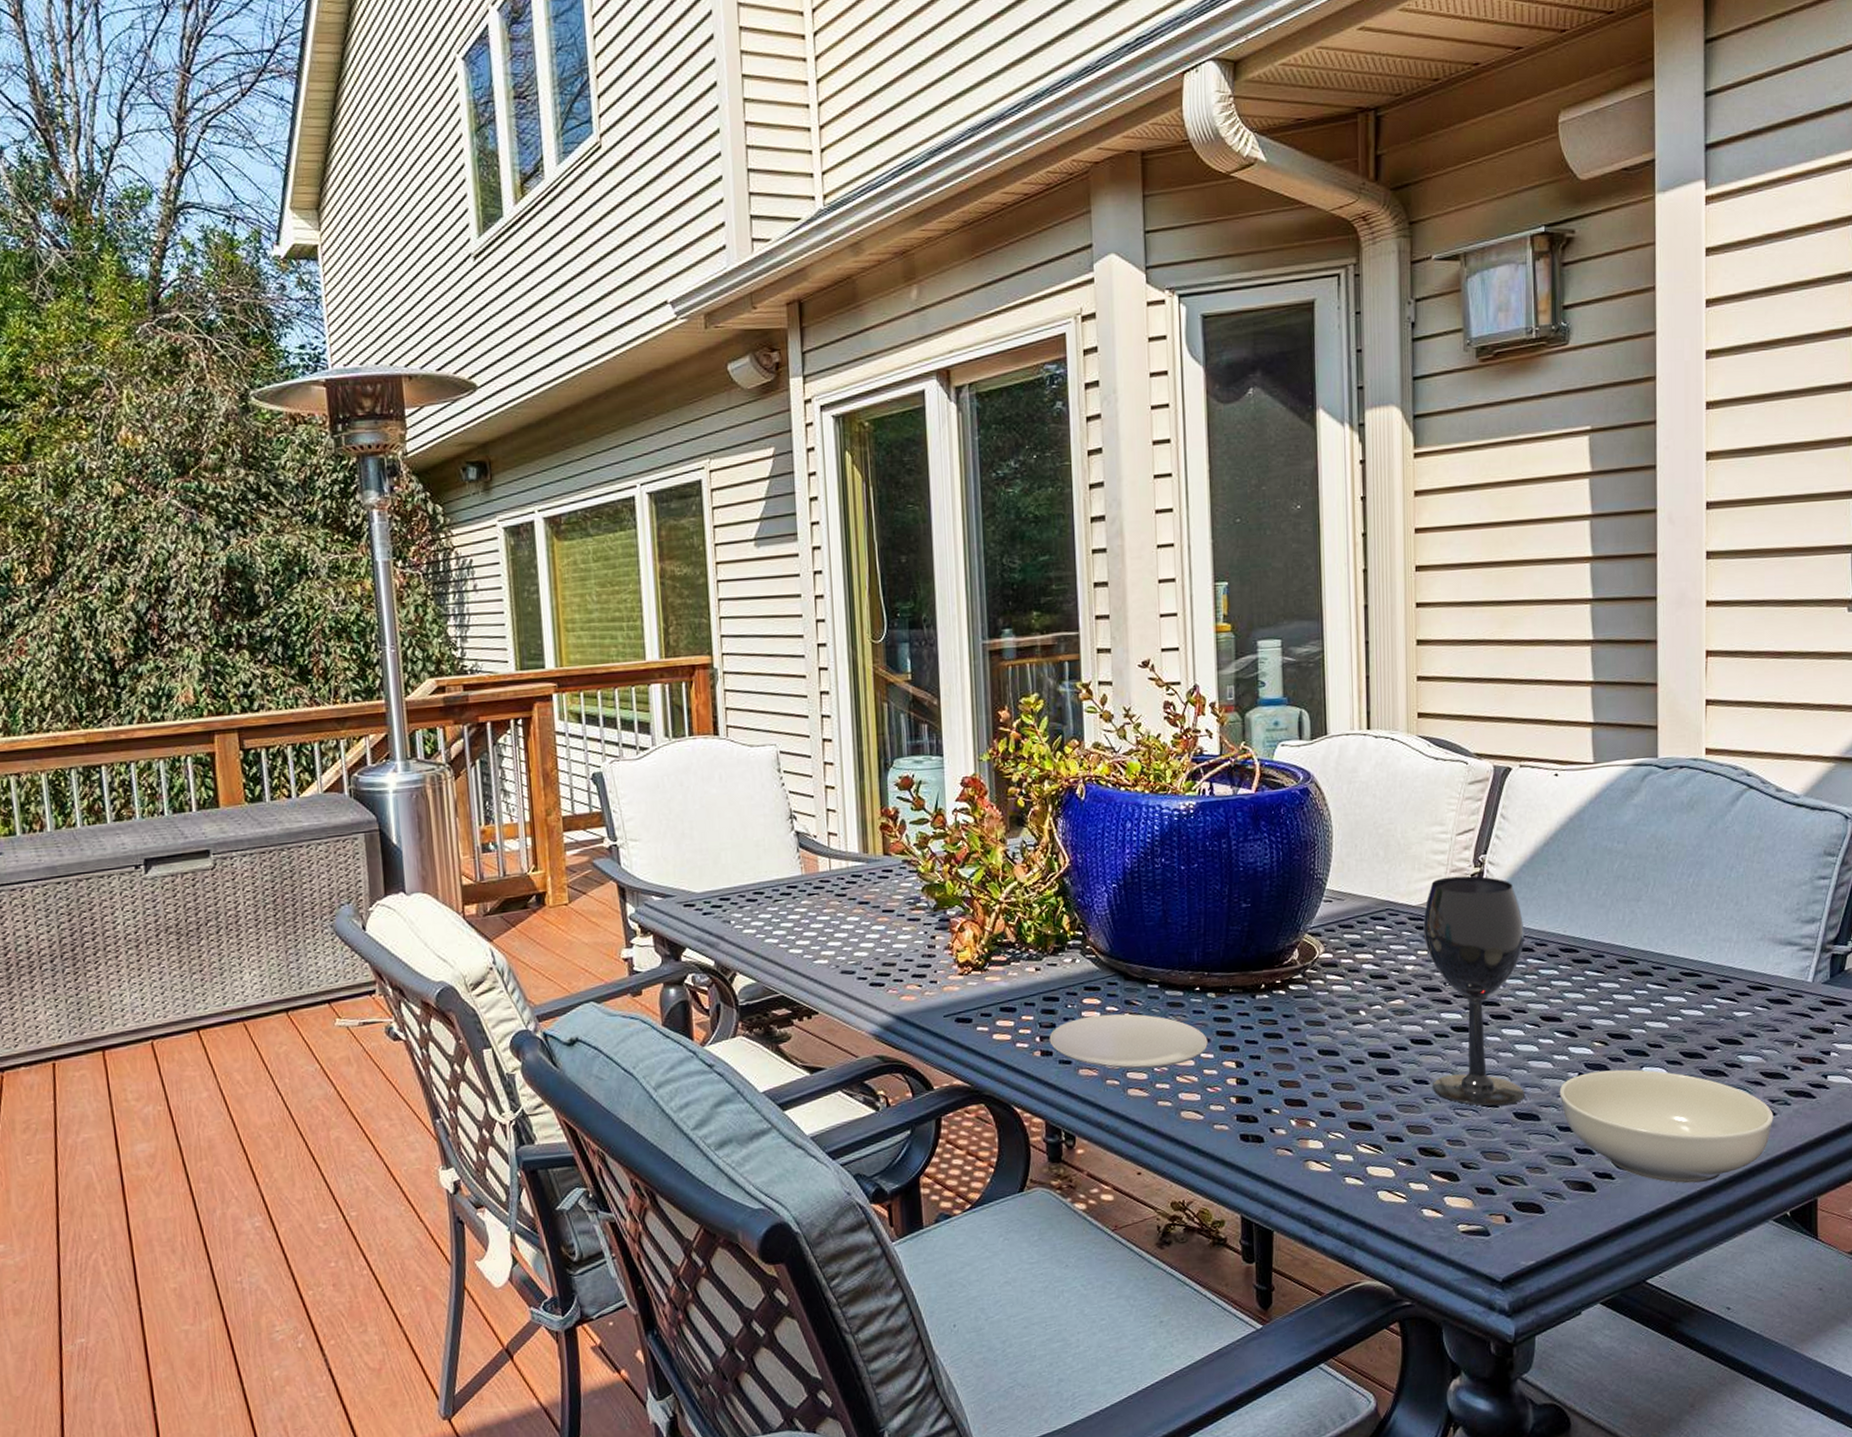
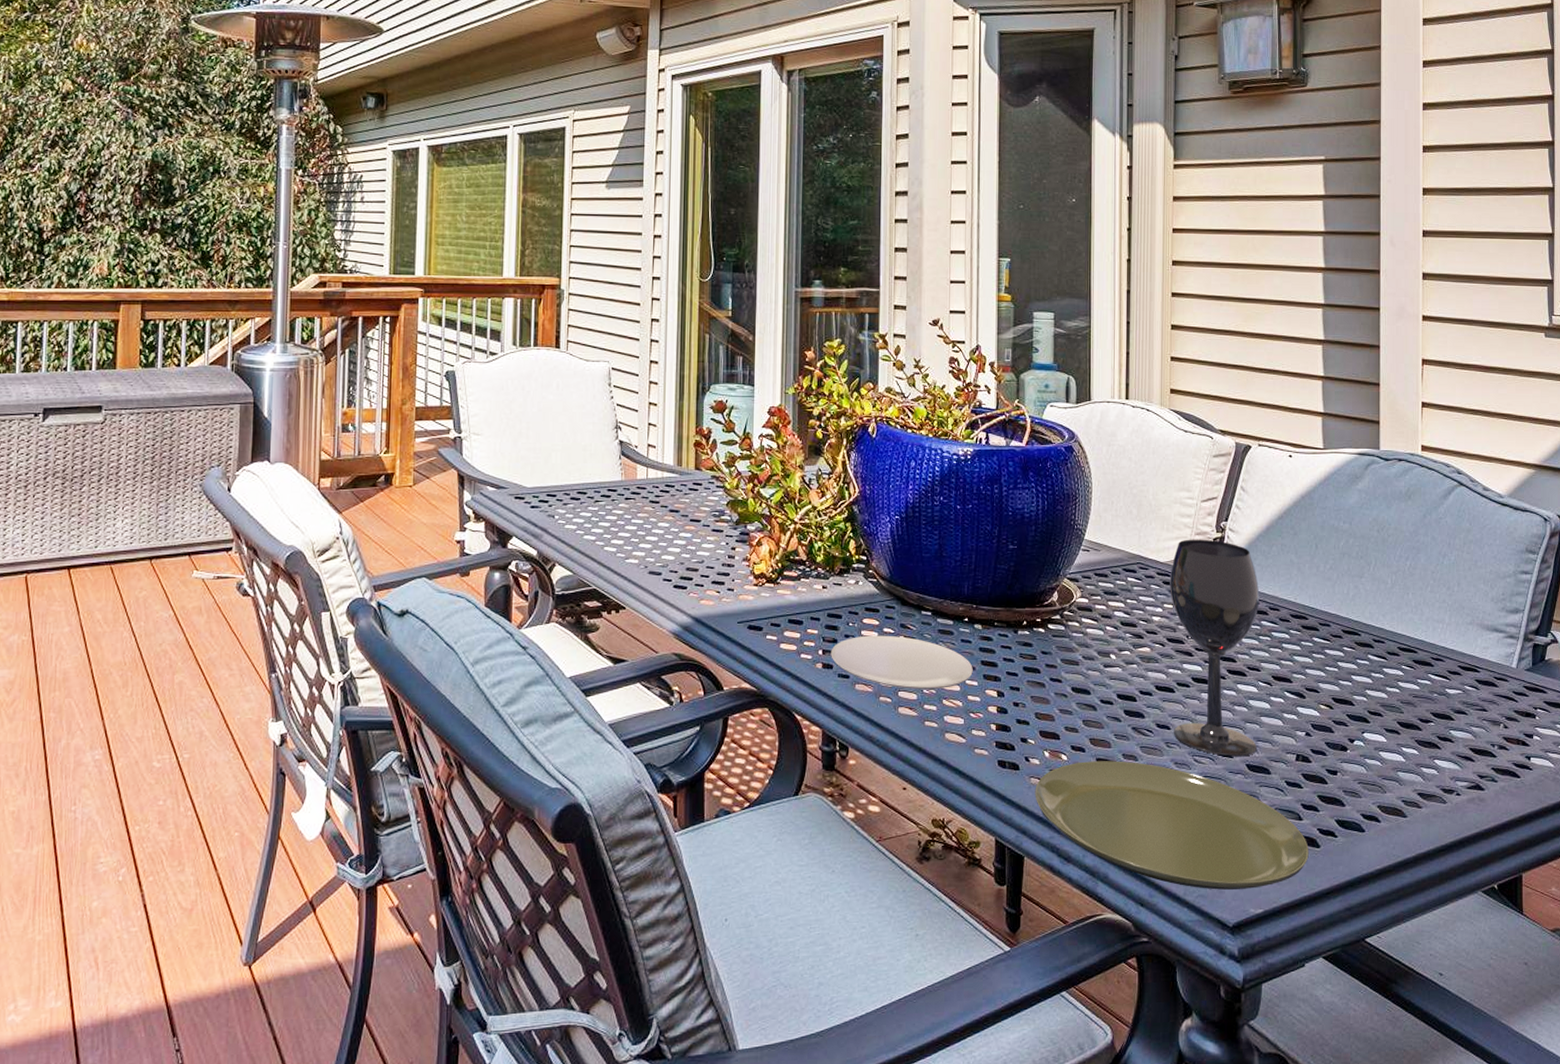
plate: none [1282,1122,1584,1246] -> present [1035,761,1309,890]
bowl: present [1559,1069,1773,1184] -> none [1288,733,1482,848]

